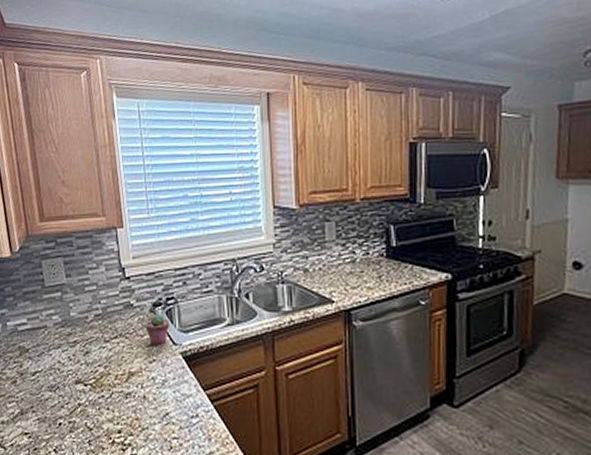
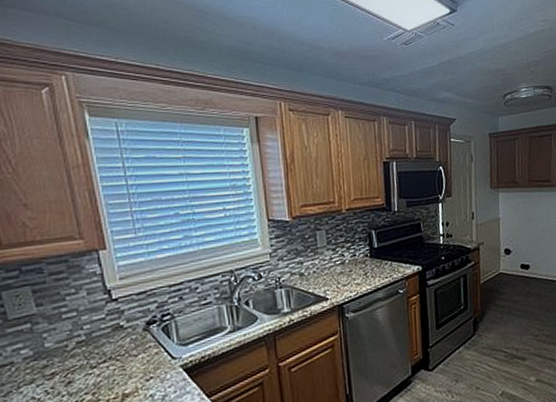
potted succulent: present [145,313,169,346] -> none [139,330,166,364]

